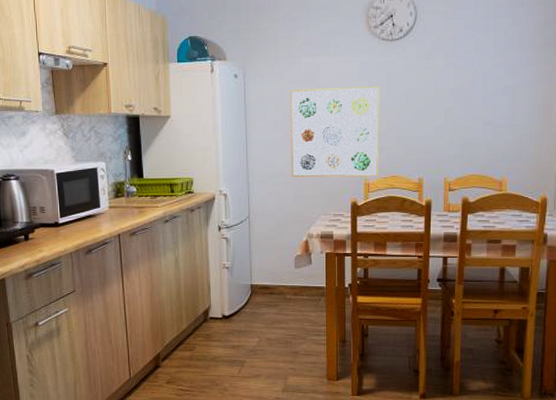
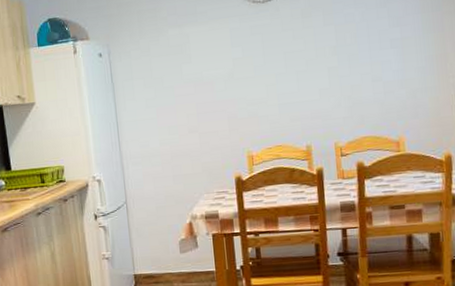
wall art: present [290,86,380,178] -> none [159,52,262,156]

